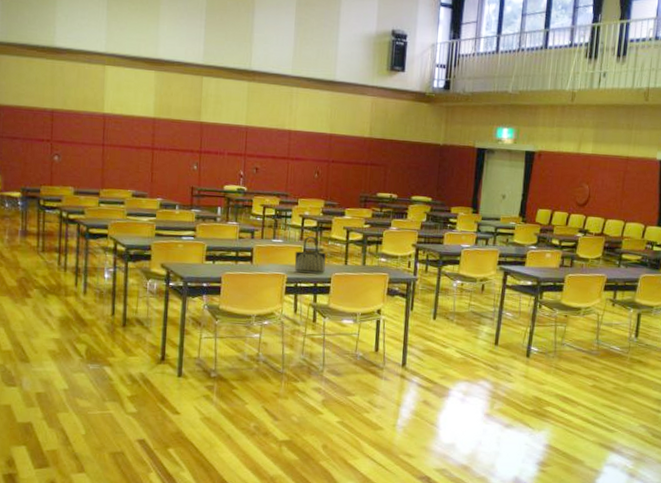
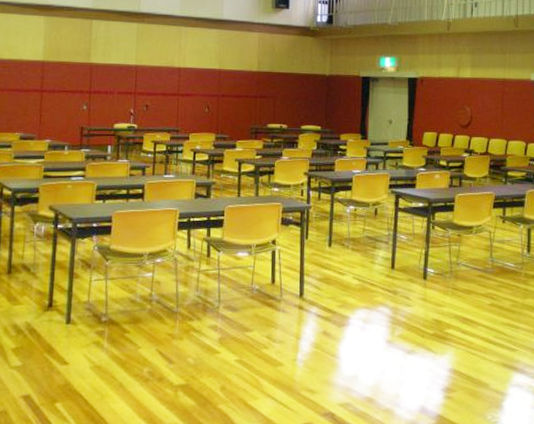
tote bag: present [294,236,326,273] -> none [187,170,218,207]

